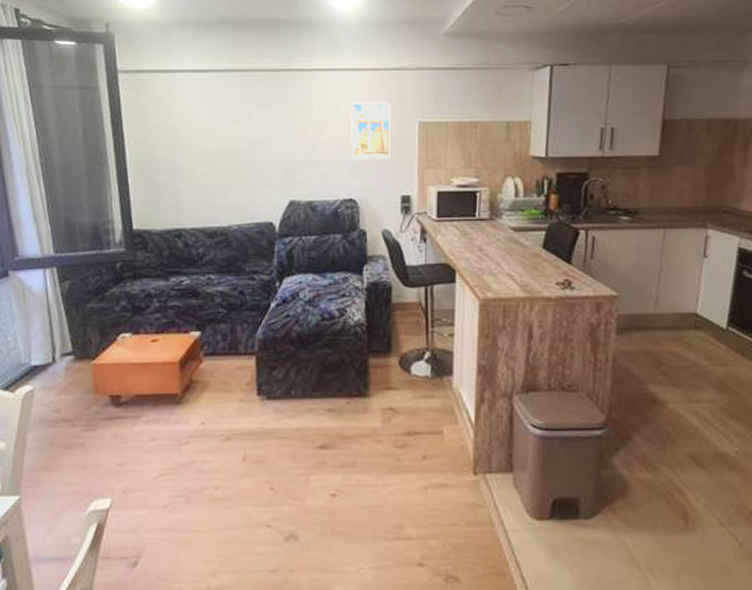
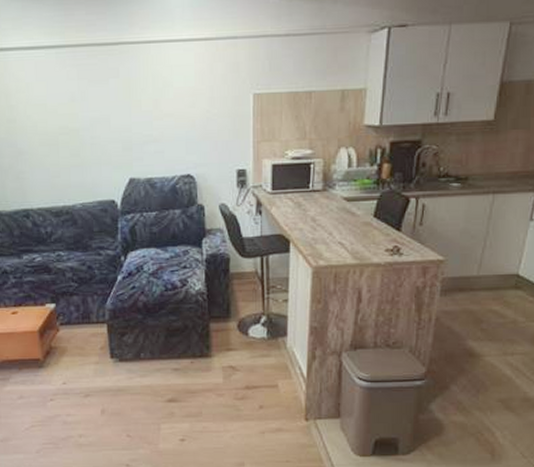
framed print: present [351,102,390,160] -> none [185,74,226,136]

